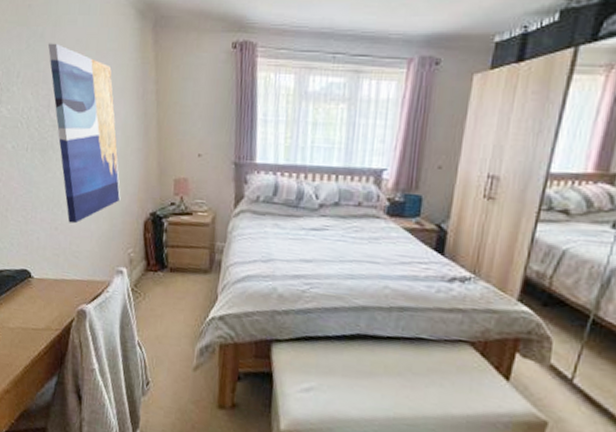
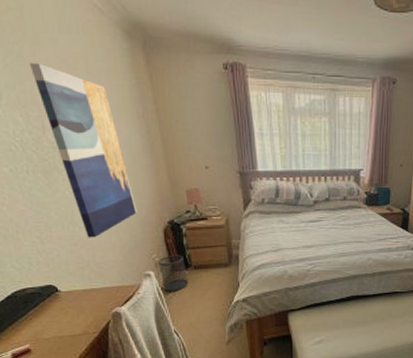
wastebasket: none [133,251,162,295] -> present [158,255,189,291]

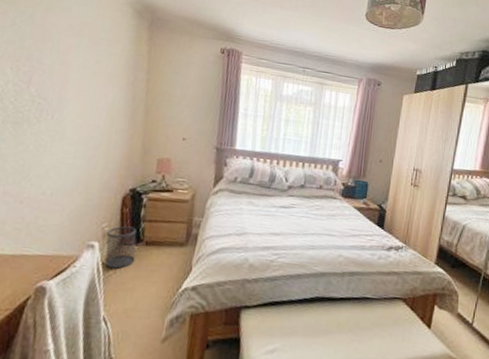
wall art: present [30,62,137,238] -> none [36,24,104,198]

